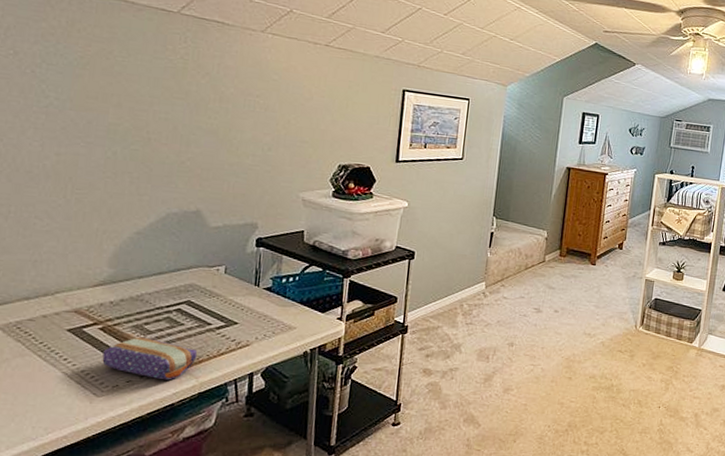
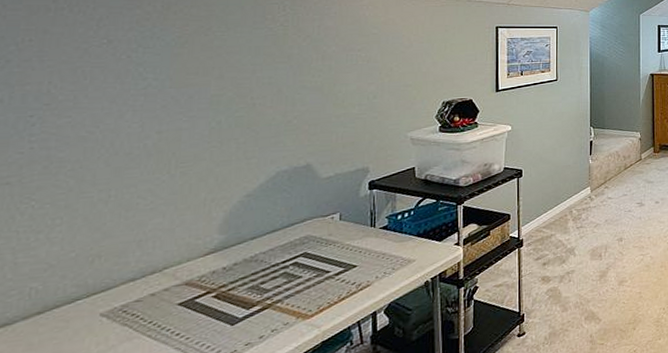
pencil case: present [102,336,198,381] -> none [217,296,318,336]

